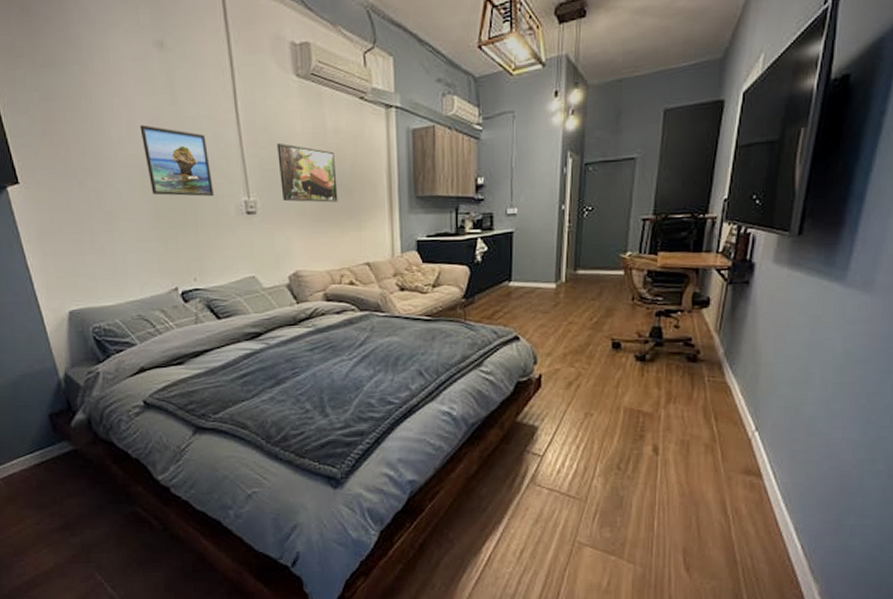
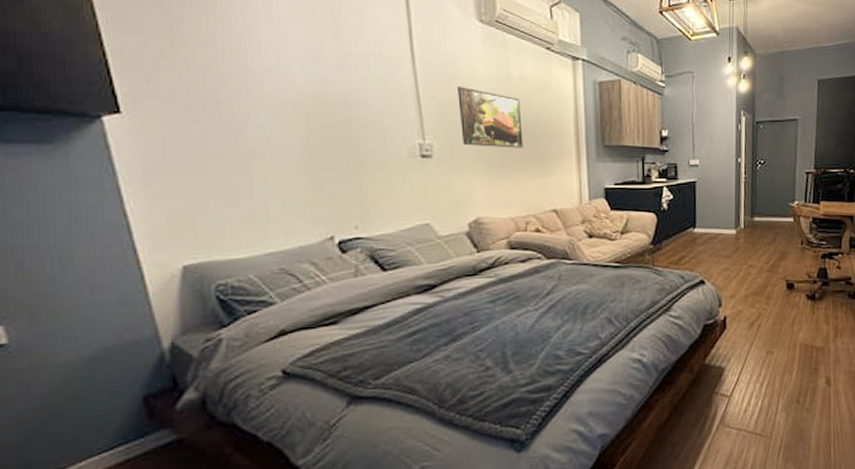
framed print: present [140,125,213,197] -> none [293,56,382,137]

